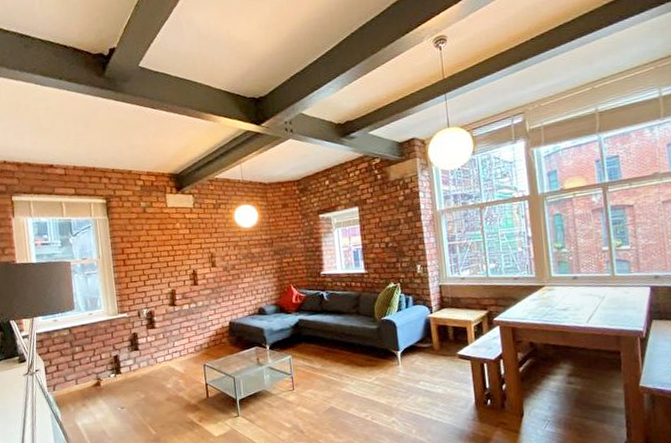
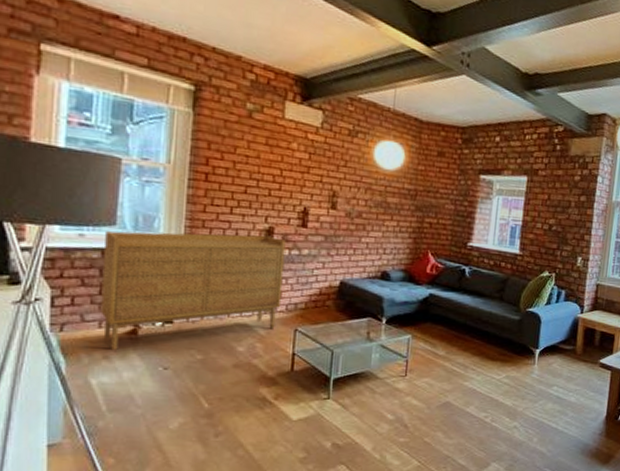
sideboard: none [69,296,191,400] -> present [100,231,286,351]

